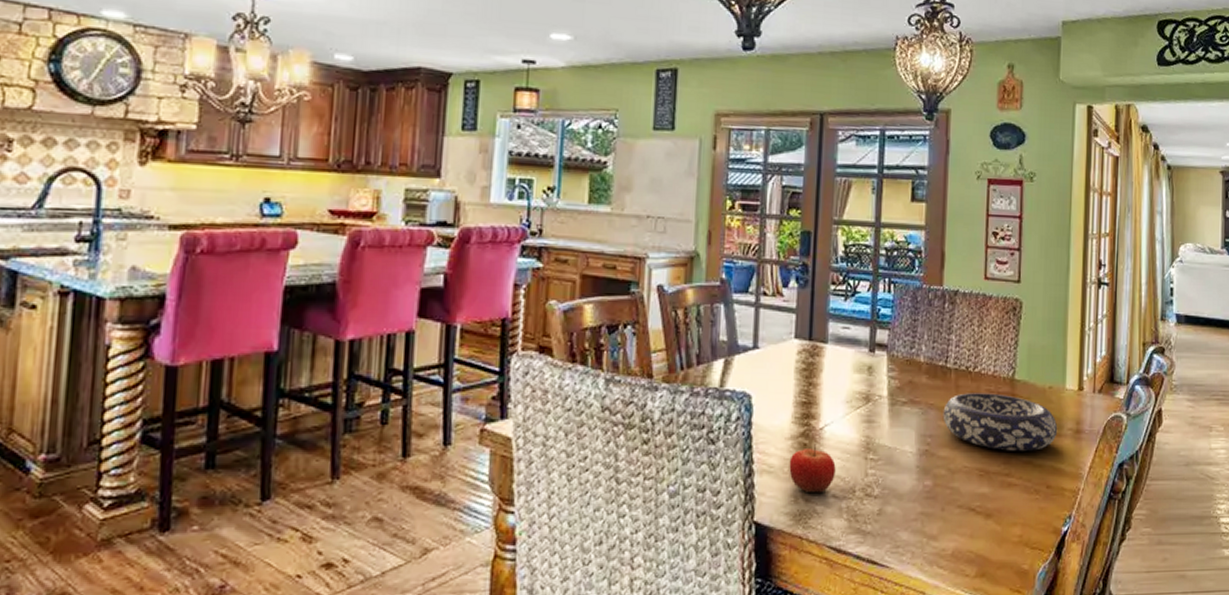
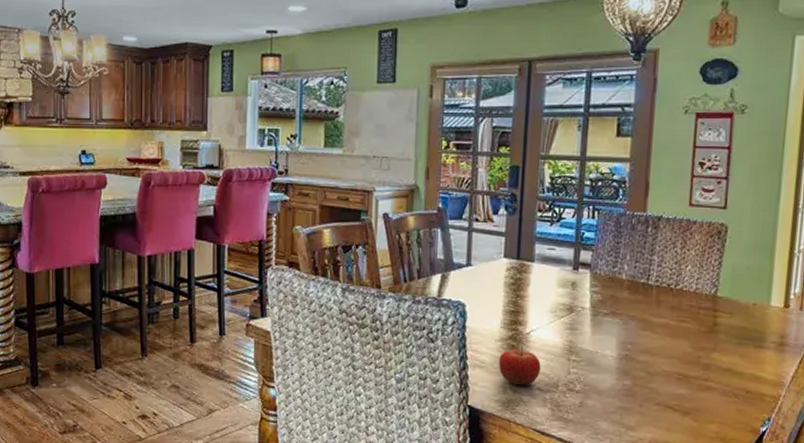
decorative bowl: present [943,393,1058,451] -> none [643,307,761,360]

